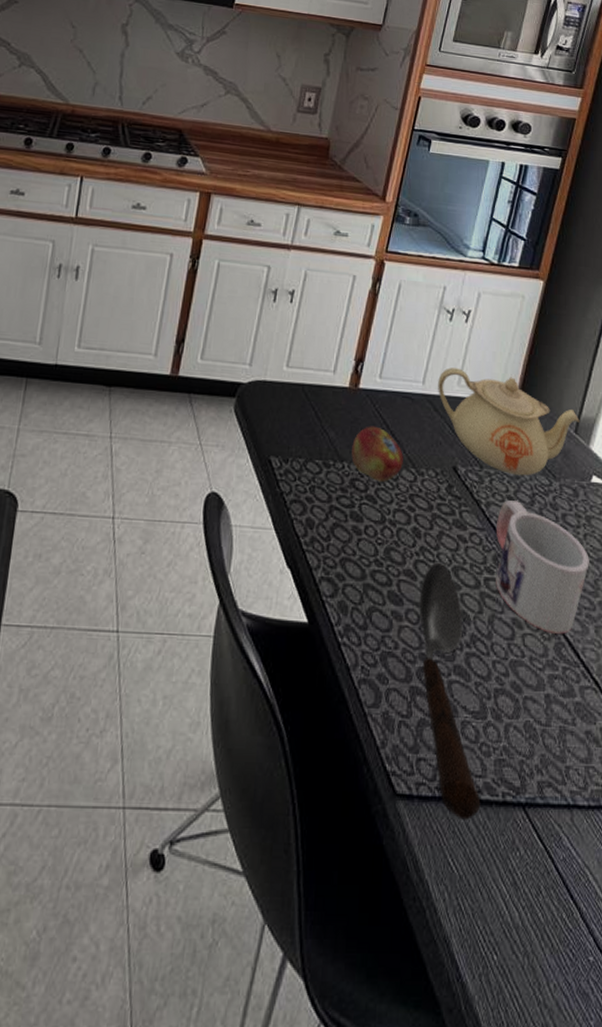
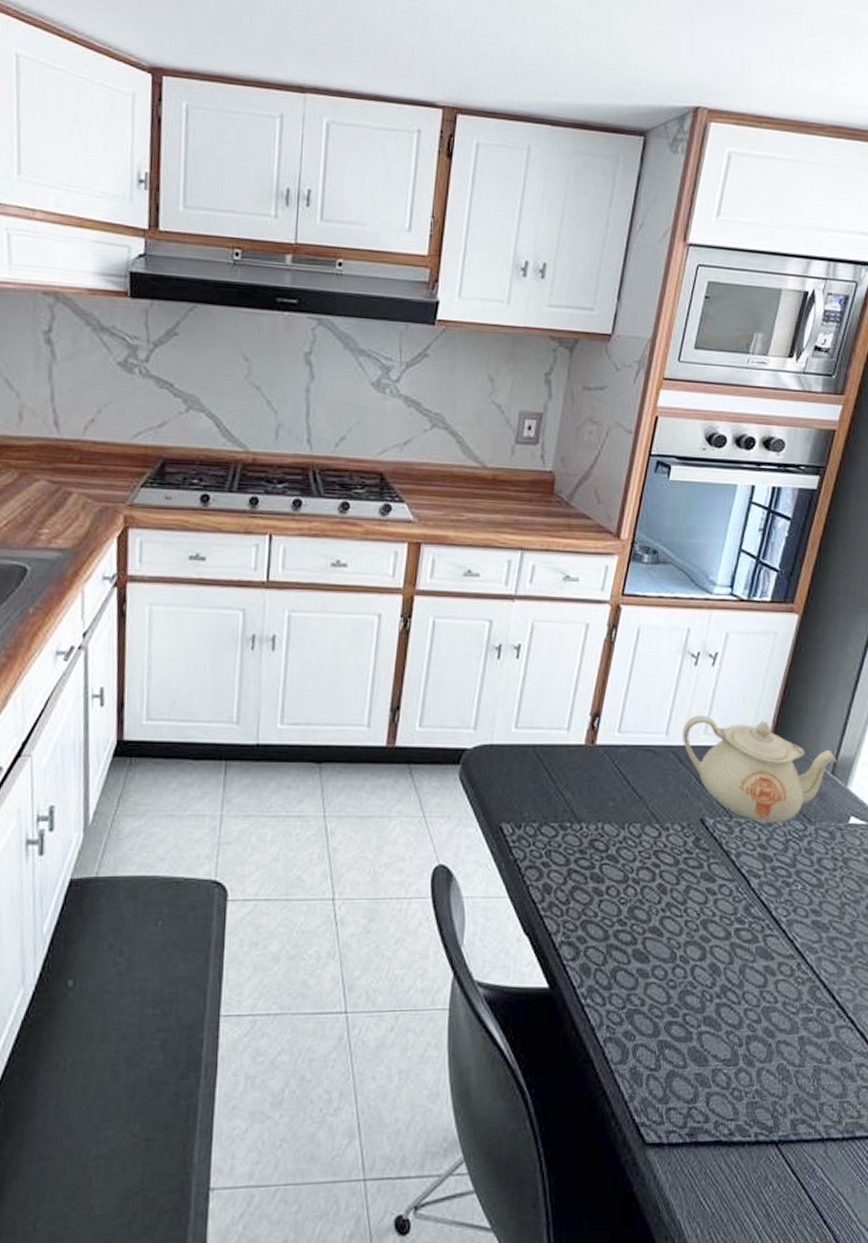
fruit: present [351,426,403,482] -> none [590,783,646,840]
spoon: present [419,562,481,820] -> none [666,917,733,1162]
mug: present [495,500,589,634] -> none [746,849,846,978]

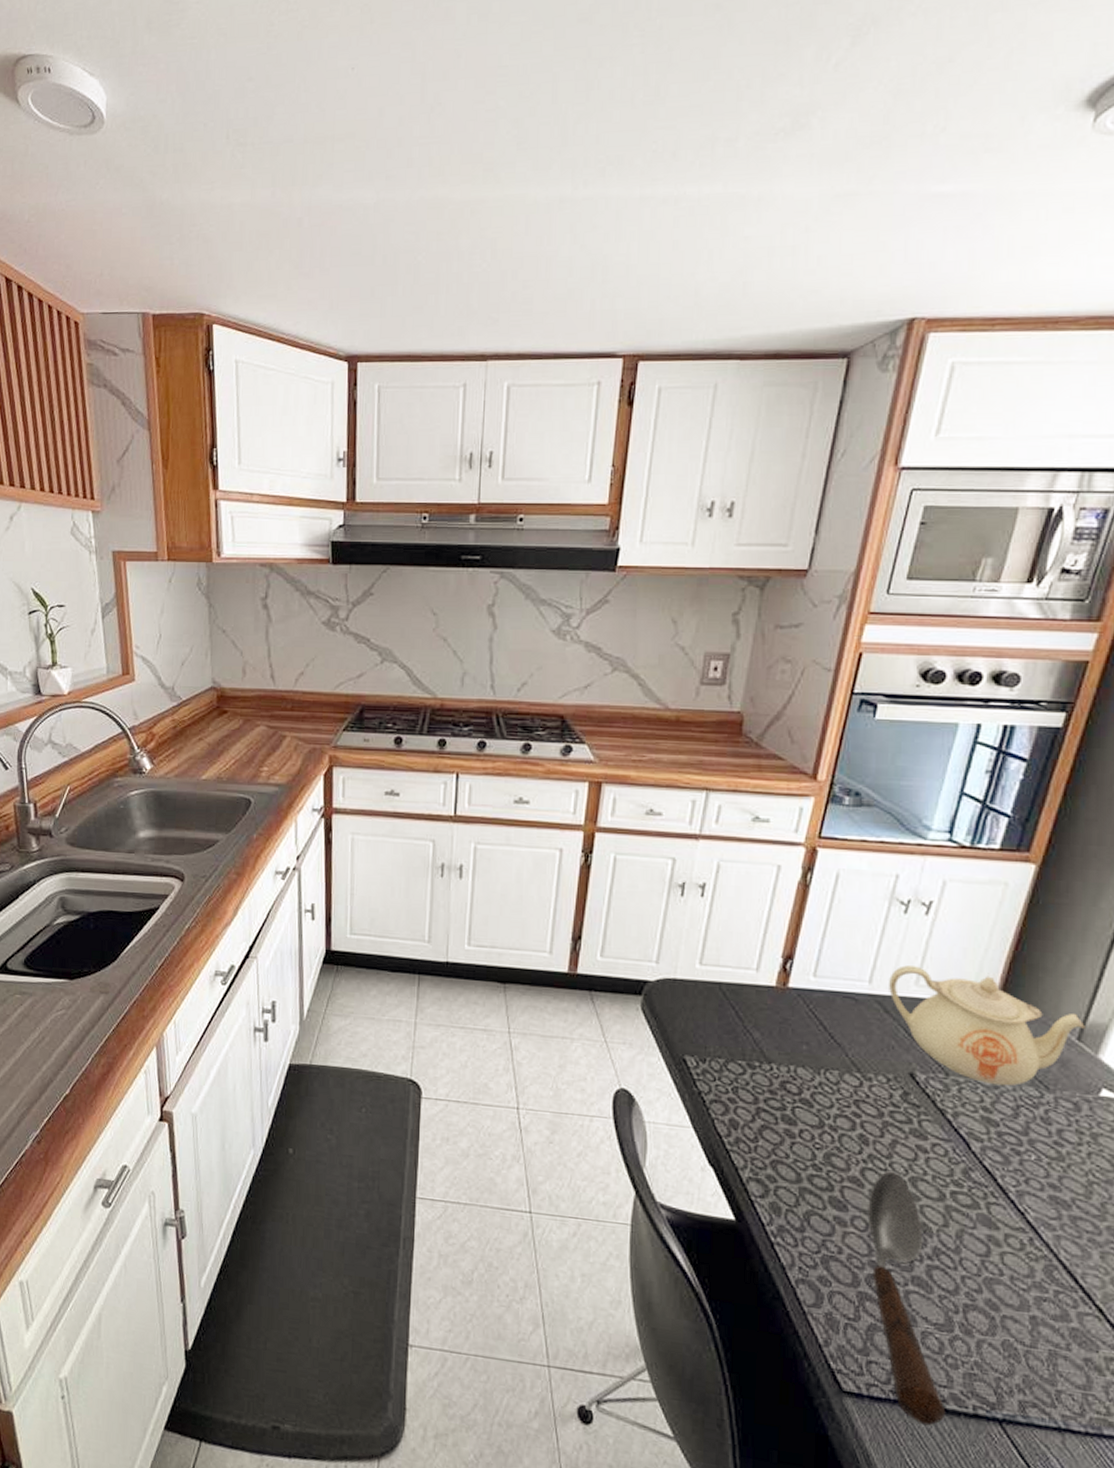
spoon: none [666,917,733,1162] -> present [867,1171,946,1426]

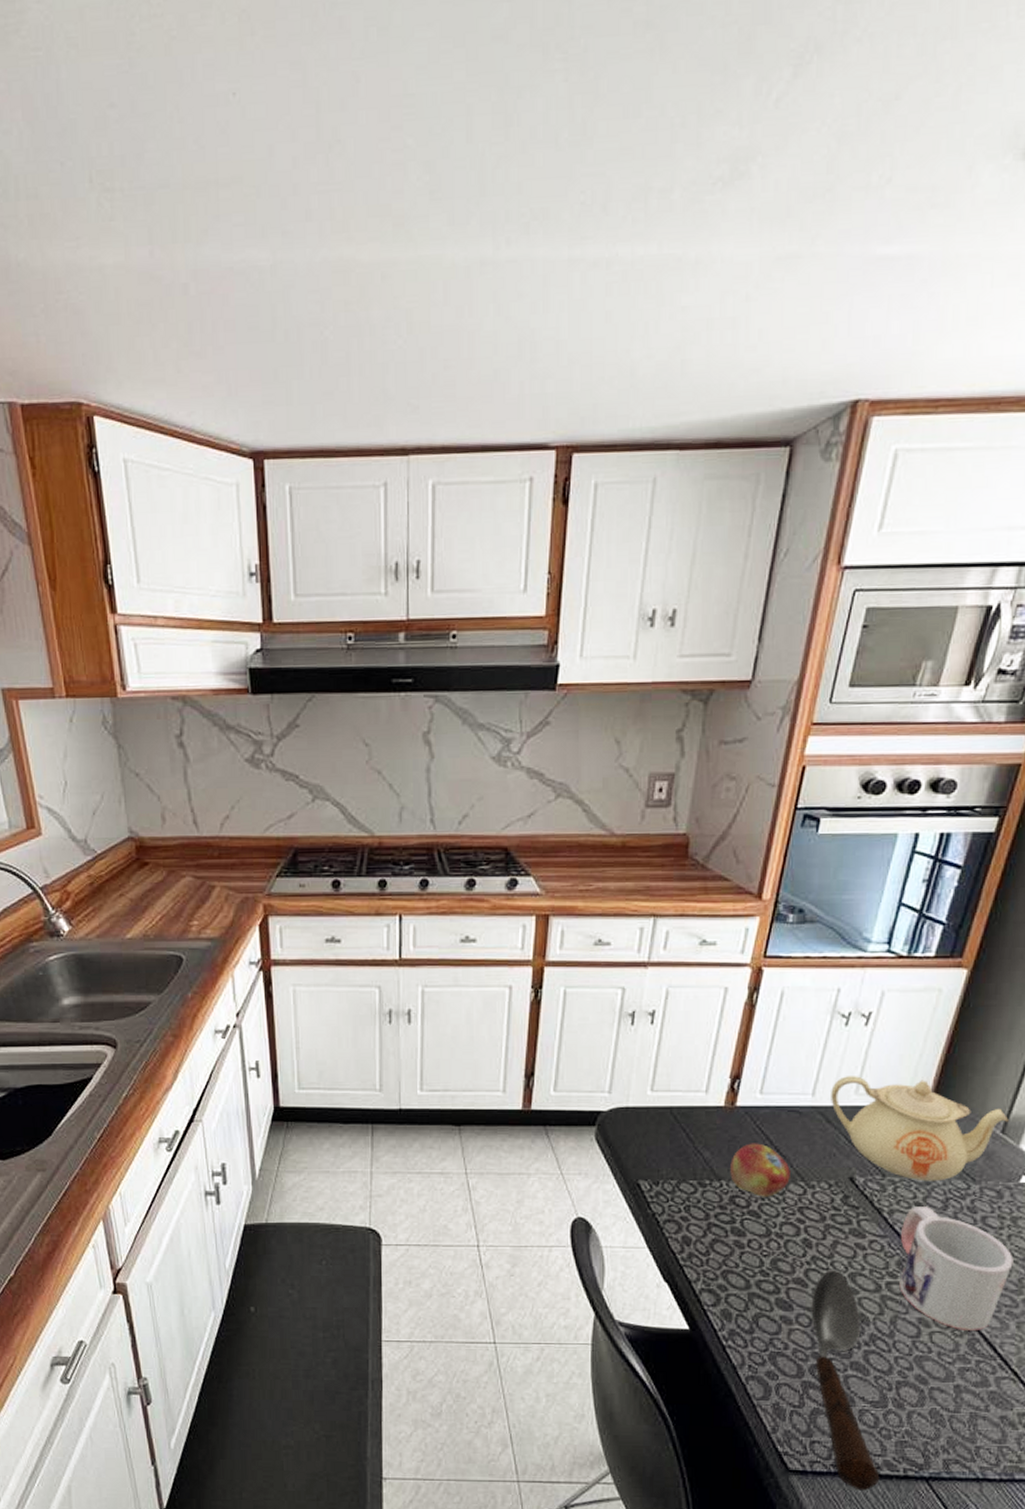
fruit: none [781,1027,845,1086] -> present [730,1143,790,1197]
mug: none [966,1111,1095,1257] -> present [899,1207,1013,1330]

